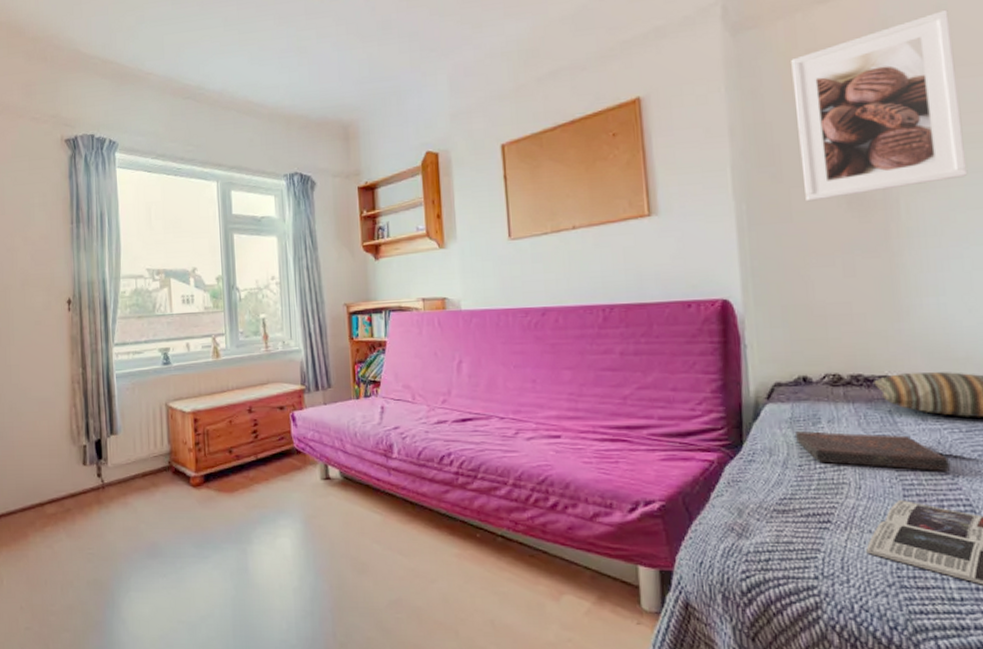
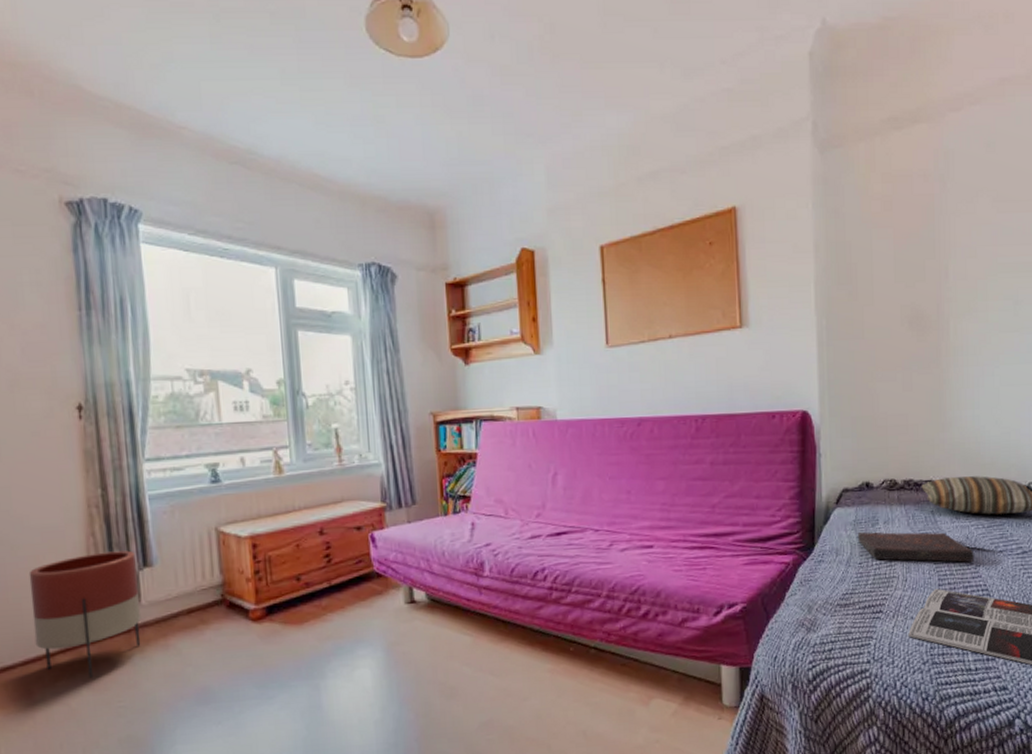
planter: none [29,420,108,527] -> present [28,550,142,678]
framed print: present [791,9,968,202] -> none [869,147,1002,320]

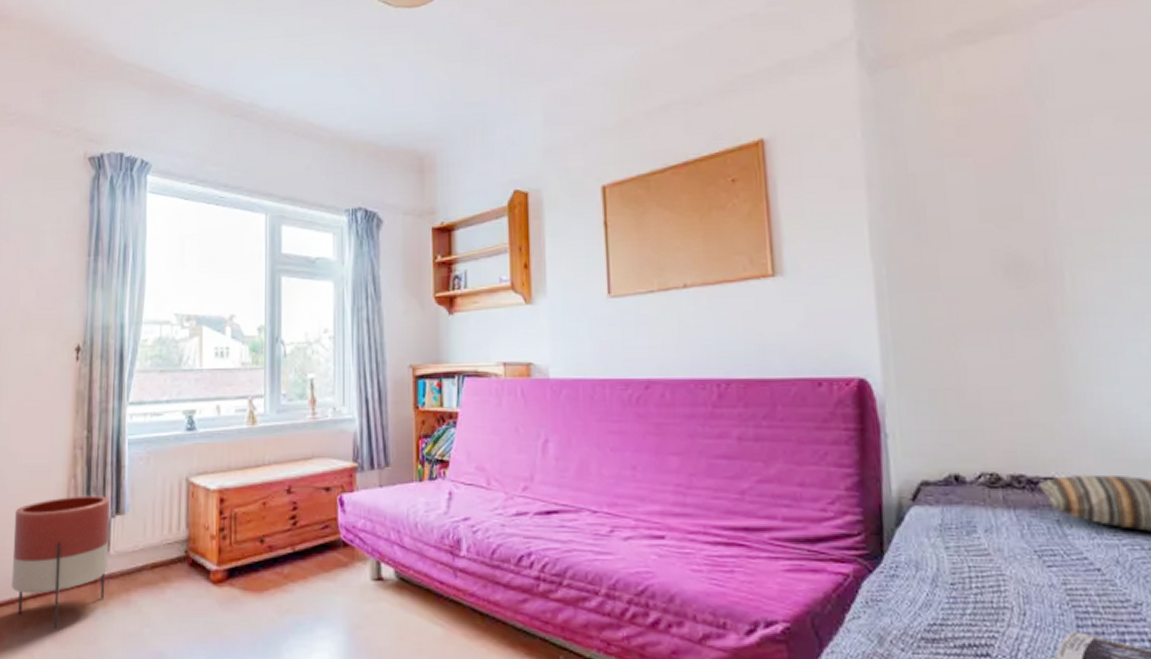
book: present [858,532,974,563] -> none [947,542,1131,597]

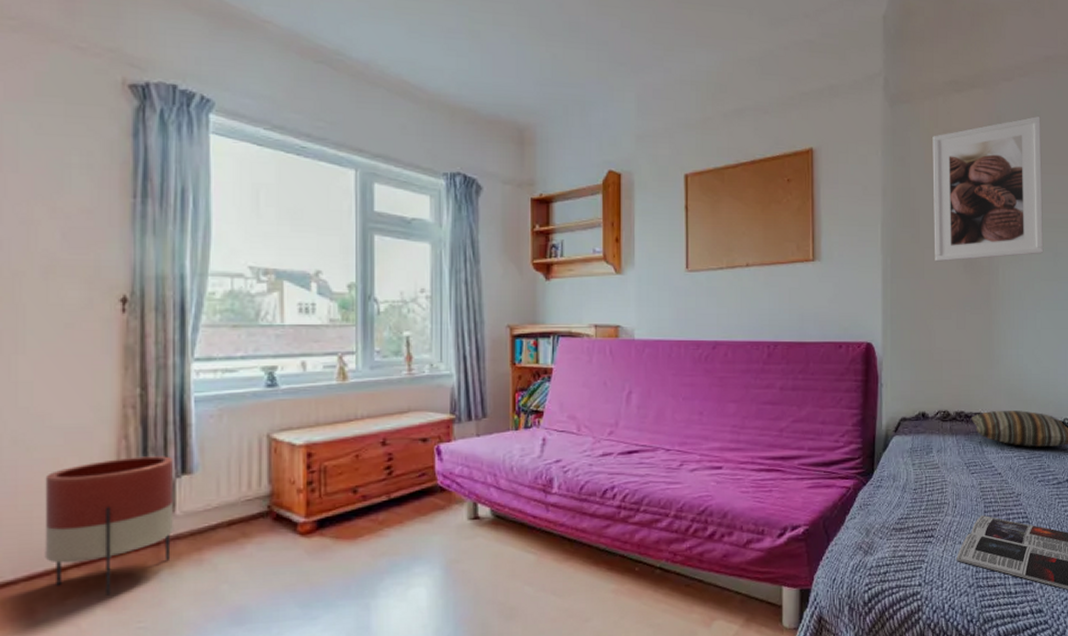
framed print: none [936,56,1142,268] -> present [932,115,1044,262]

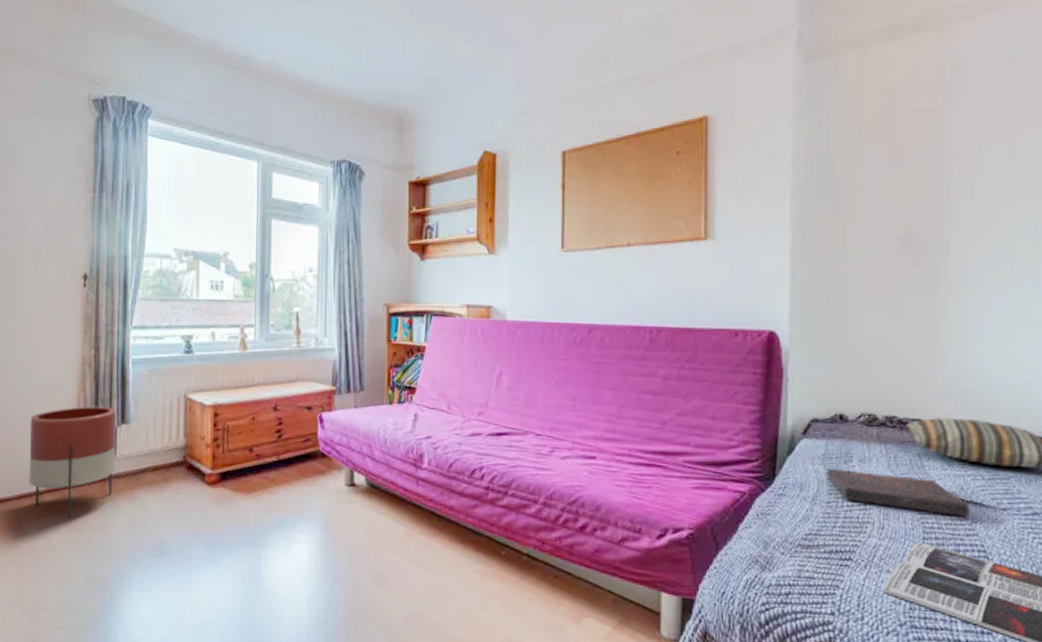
book: none [914,460,1016,491] -> present [827,469,969,517]
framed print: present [932,115,1044,262] -> none [859,58,1017,239]

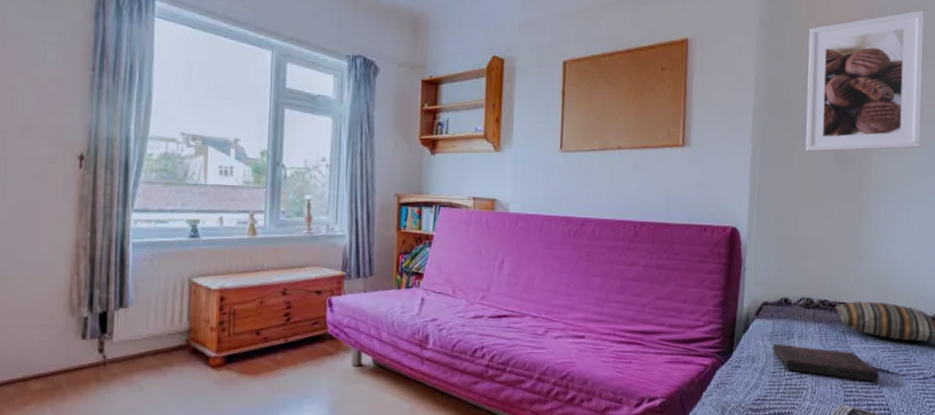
planter: present [28,406,116,518] -> none [11,290,113,405]
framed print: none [859,58,1017,239] -> present [805,9,925,152]

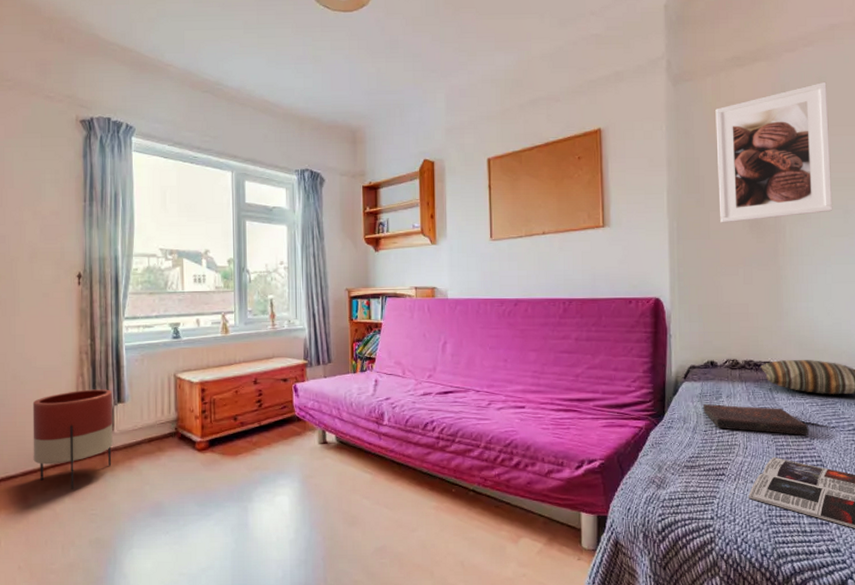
planter: none [11,290,113,405] -> present [32,389,114,489]

